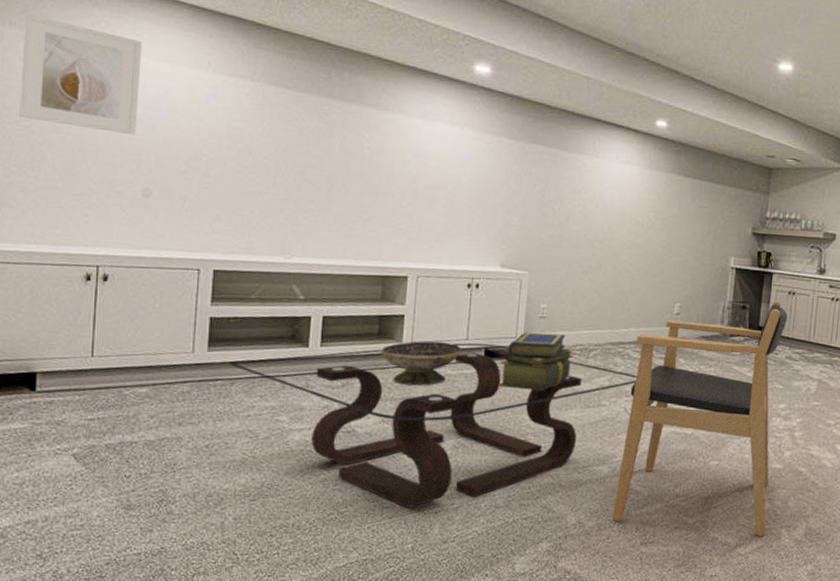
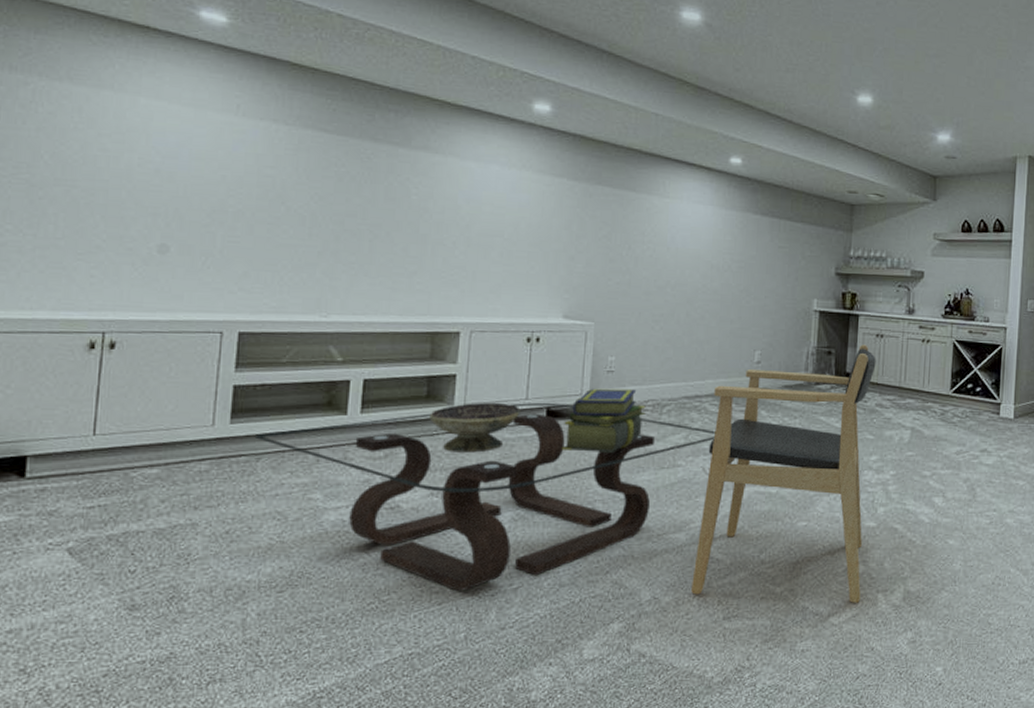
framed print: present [19,13,142,135] -> none [17,56,162,187]

